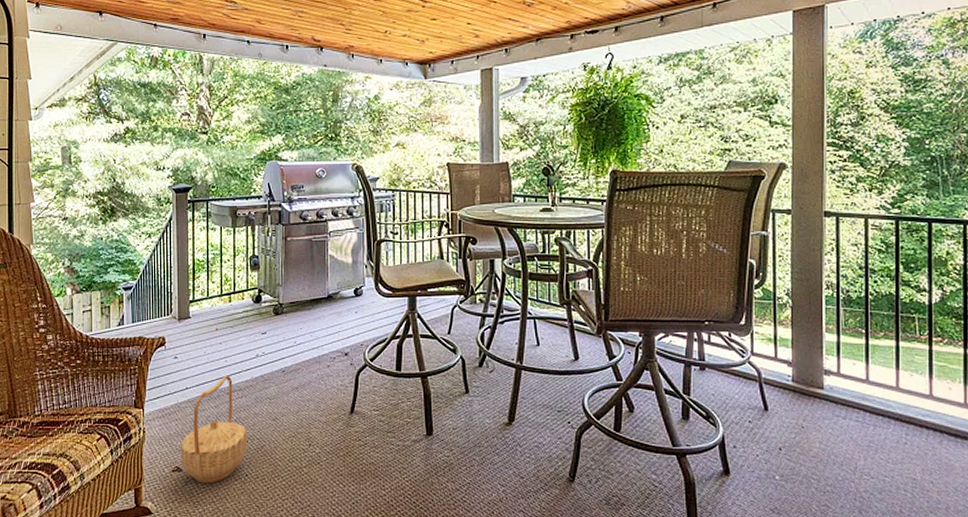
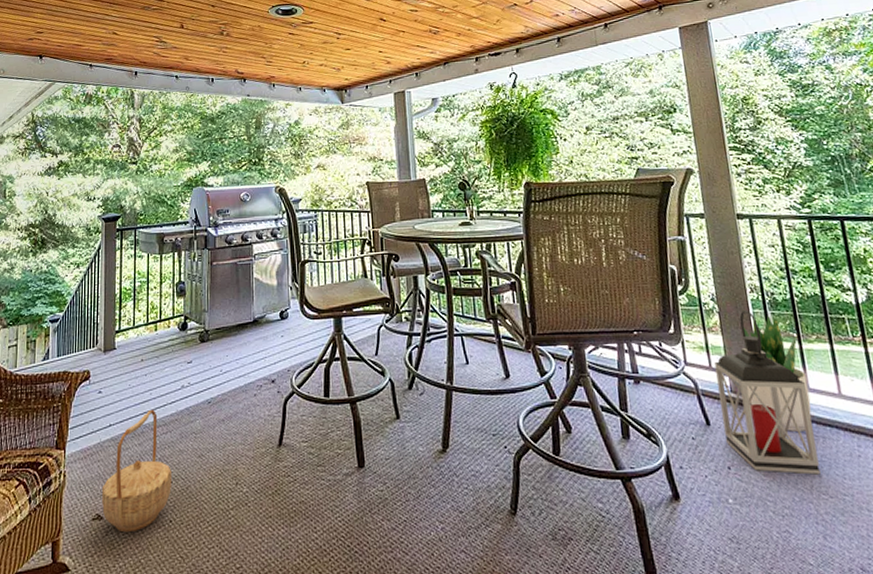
lantern: none [780,305,867,458] -> present [715,309,821,475]
planter: none [808,312,868,419] -> present [744,315,812,432]

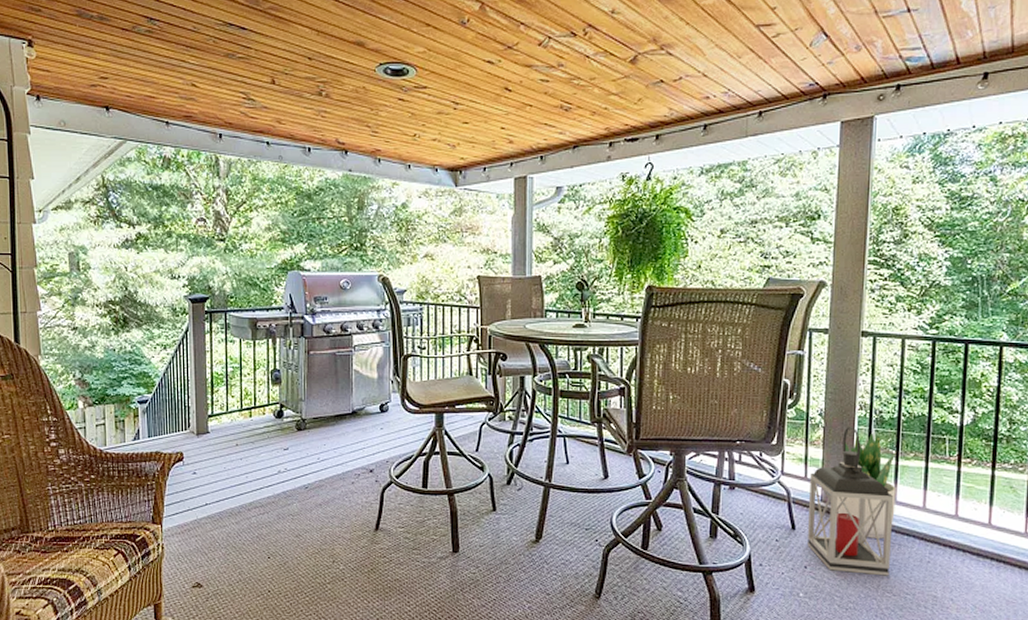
basket: present [101,409,171,533] -> none [200,491,269,600]

